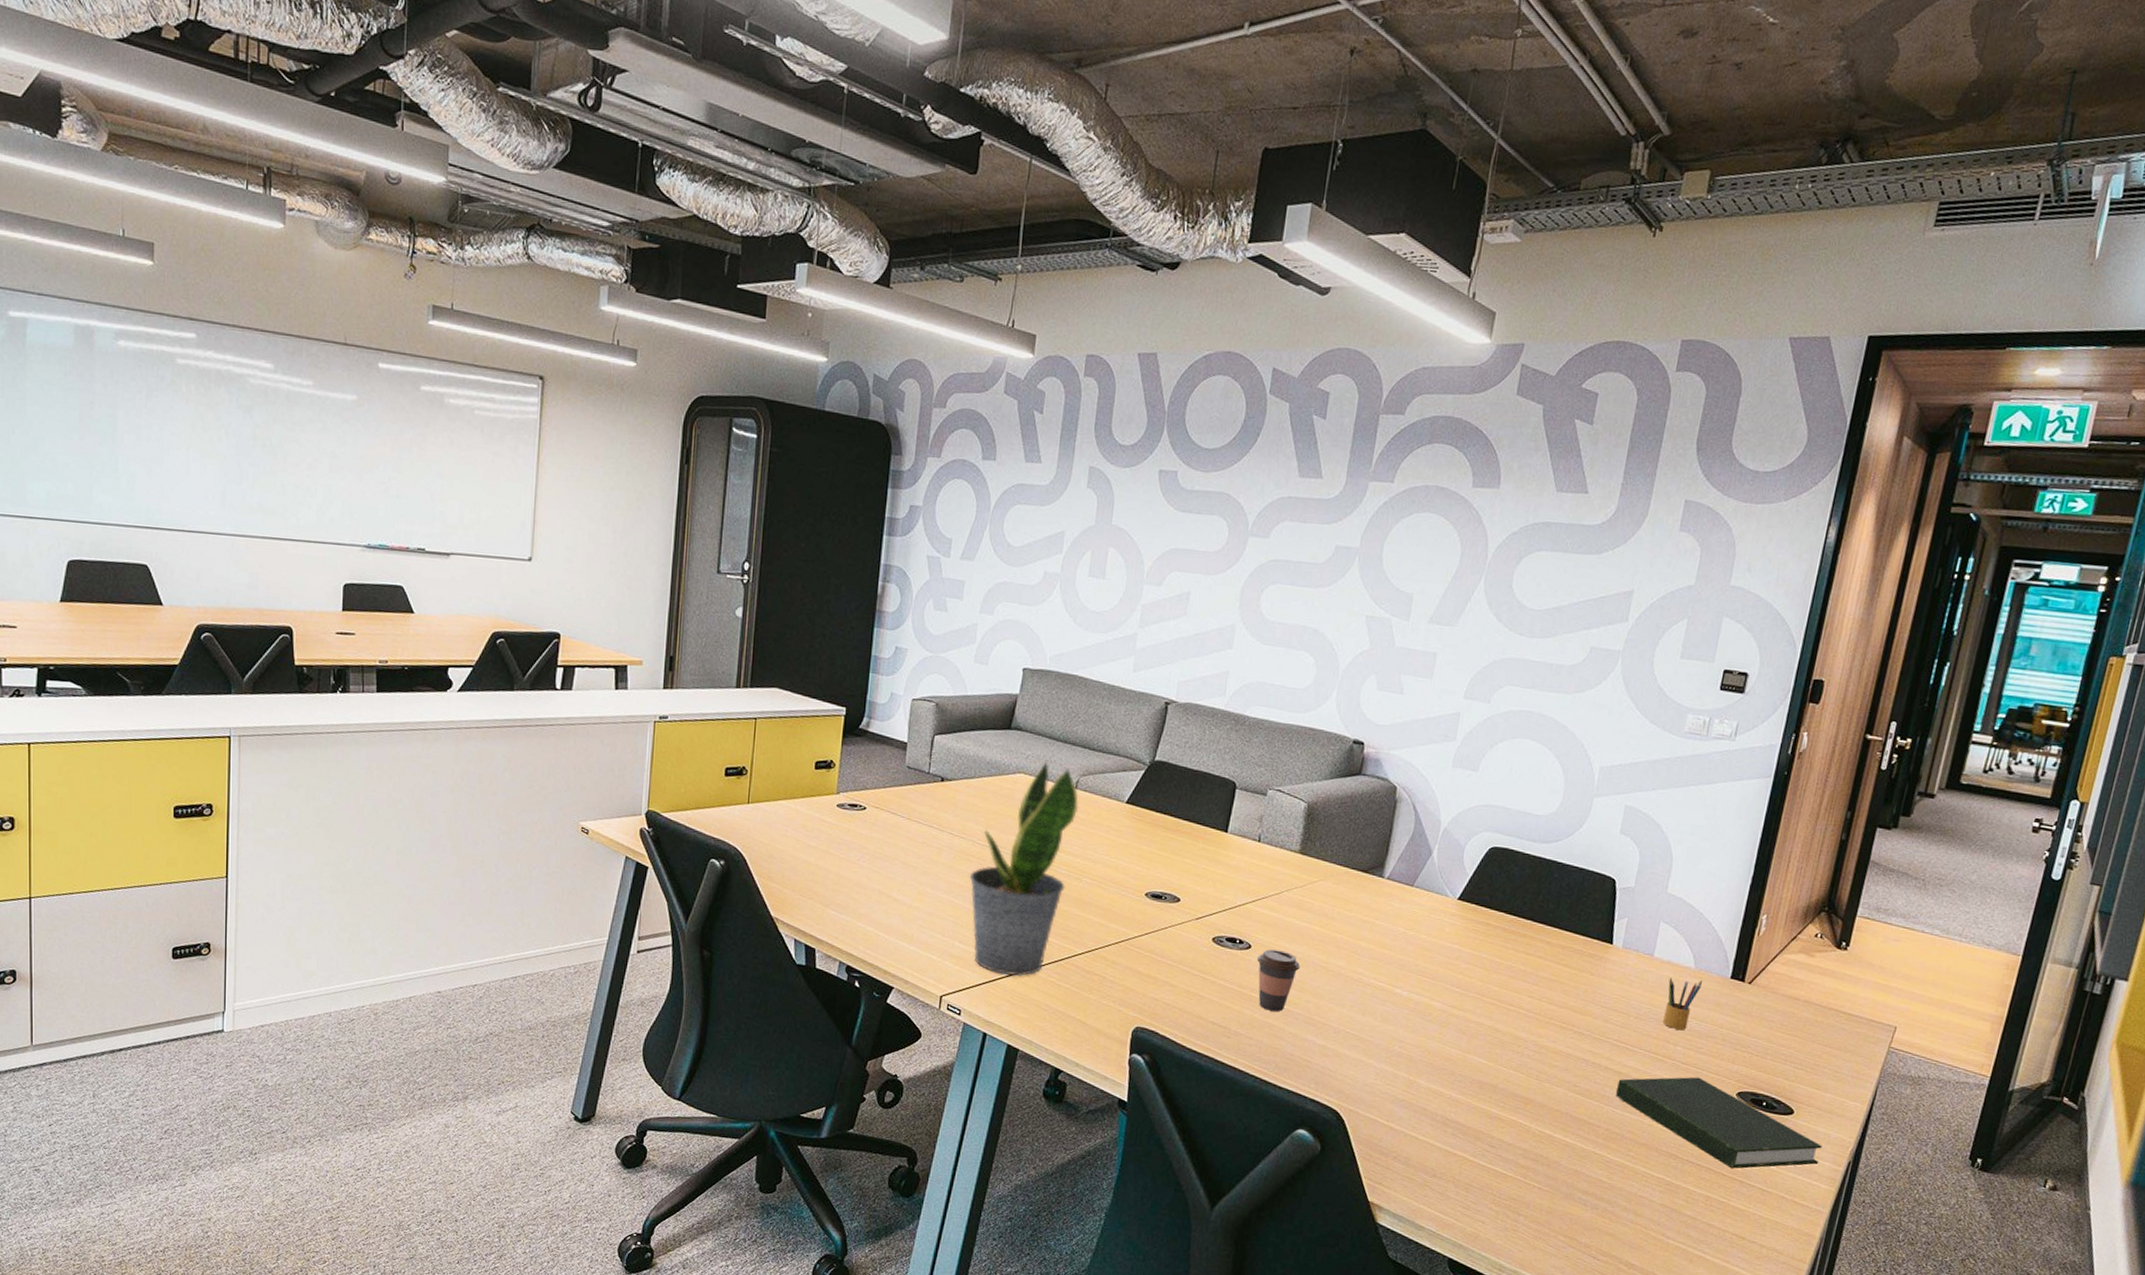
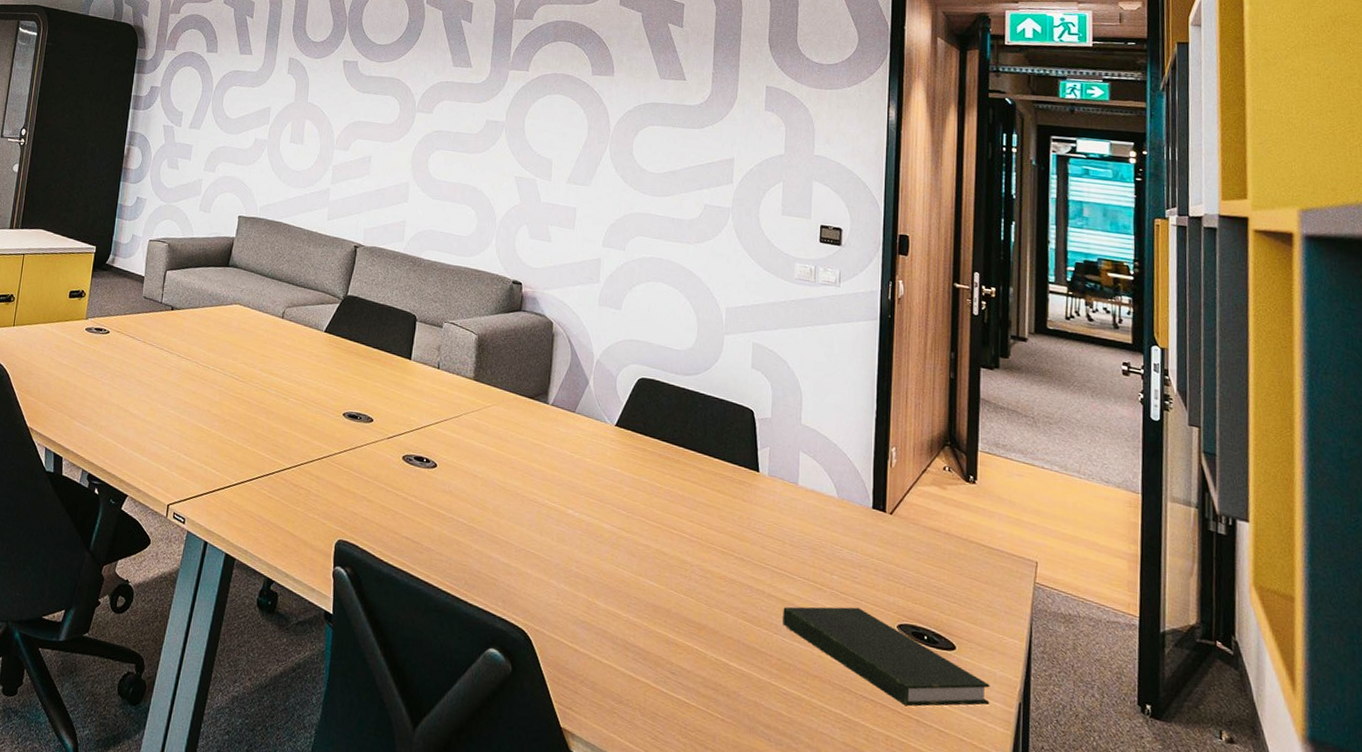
potted plant: present [969,761,1079,977] -> none [193,294,285,489]
coffee cup: present [1257,949,1301,1012] -> none [443,468,482,529]
pencil box: present [1663,977,1702,1031] -> none [815,506,846,559]

